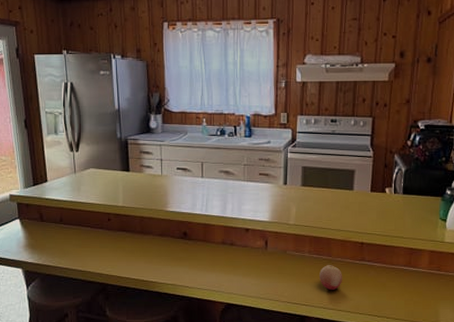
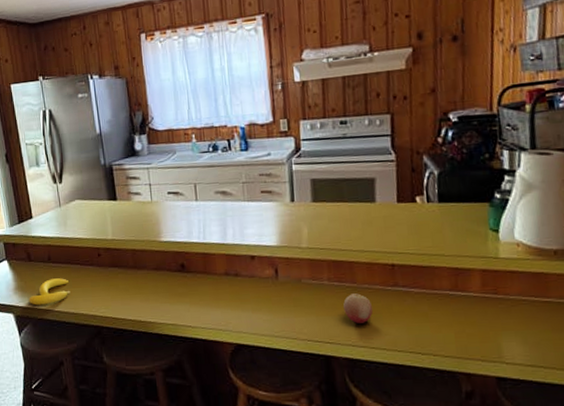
banana: none [38,238,79,262] -> present [29,278,70,305]

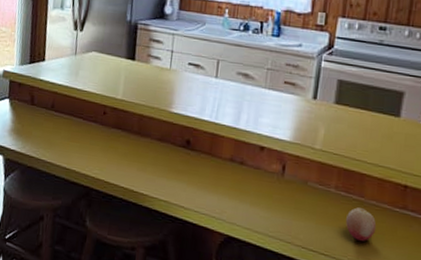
banana: present [29,278,70,305] -> none [22,127,67,153]

